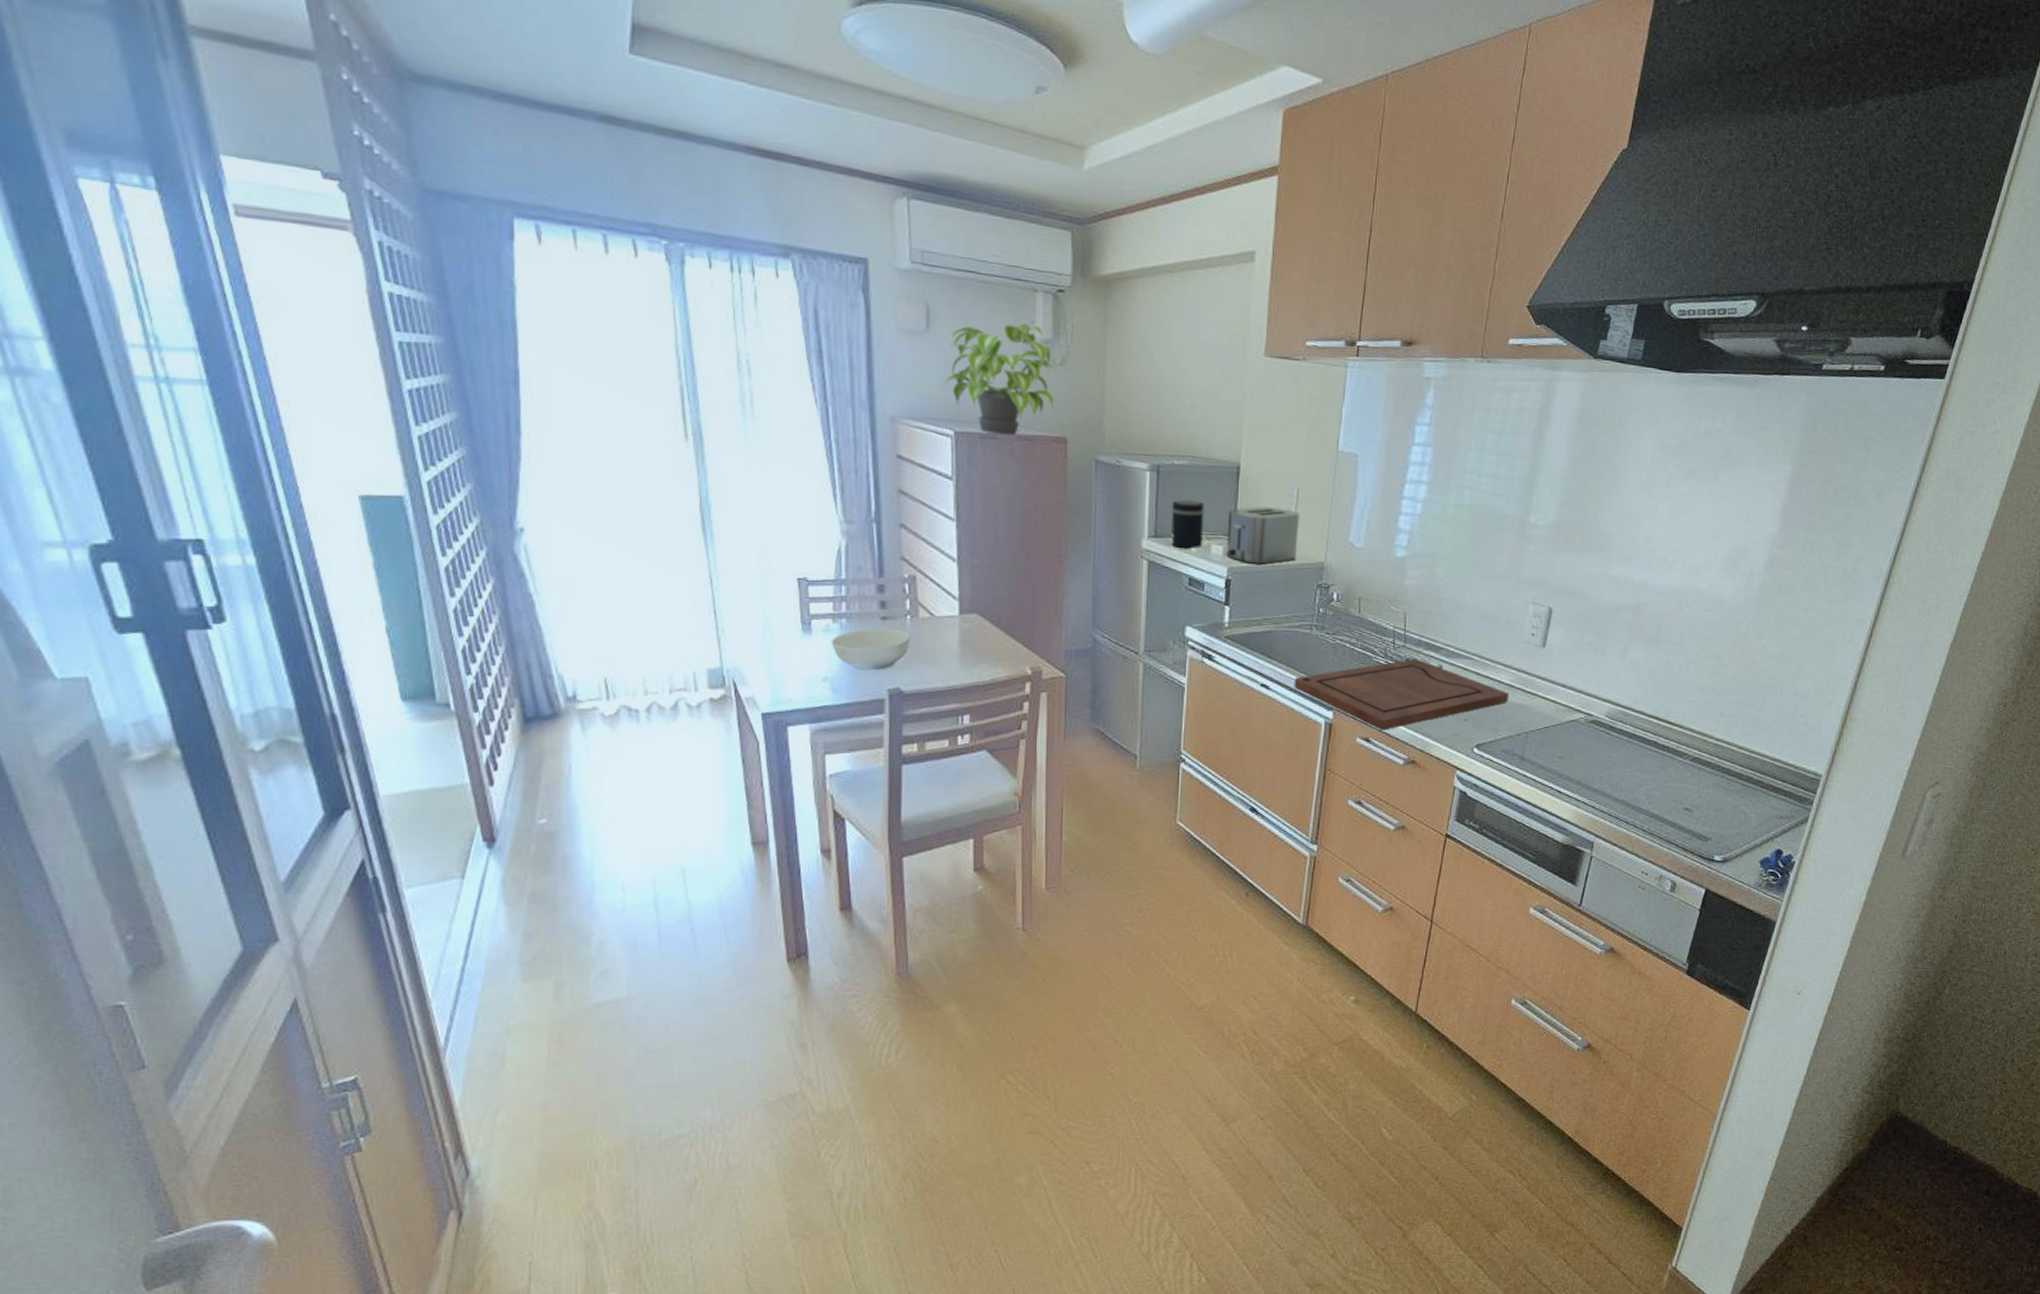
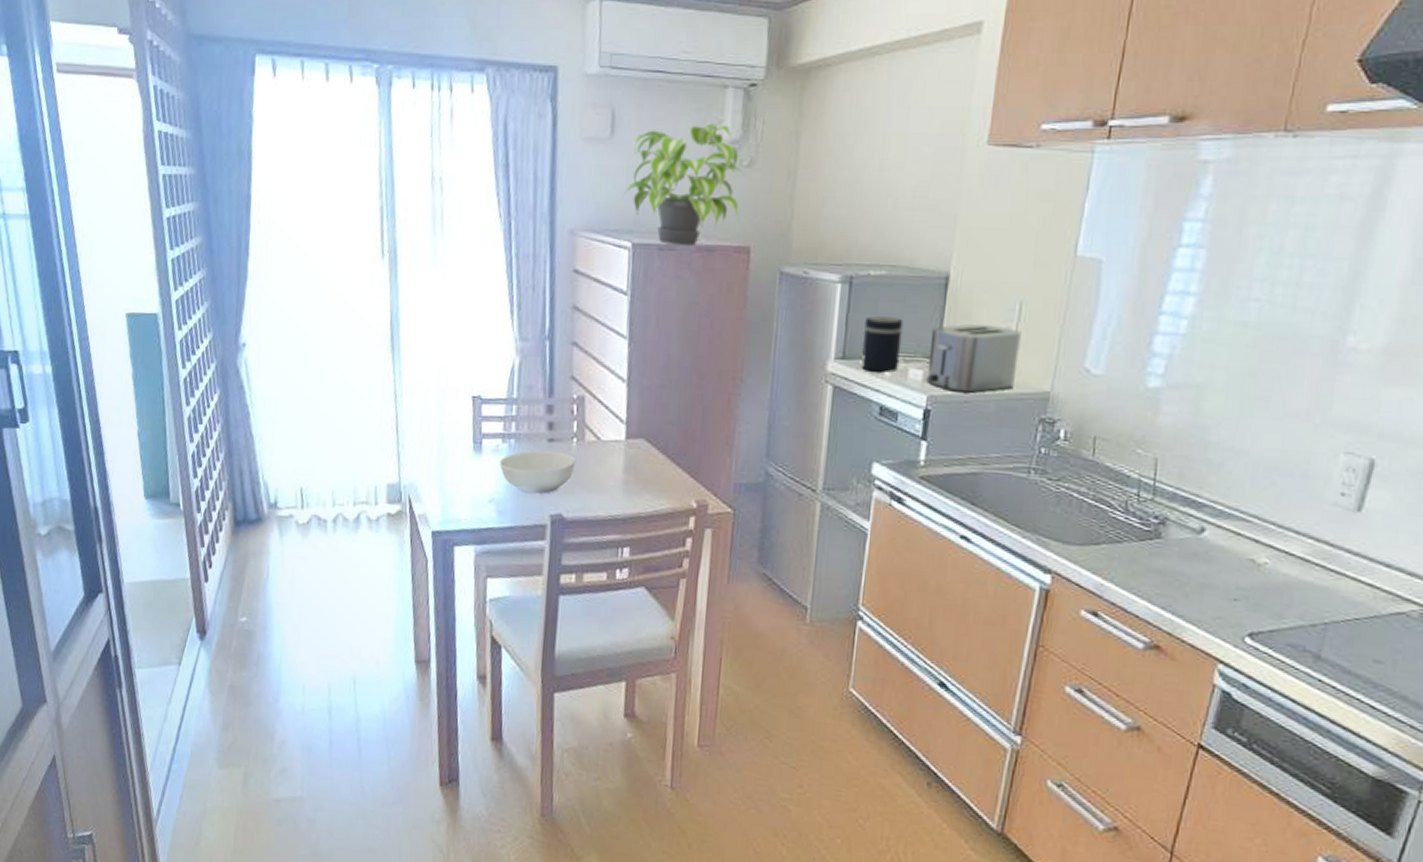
cutting board: present [1294,658,1510,730] -> none [1002,516,1303,604]

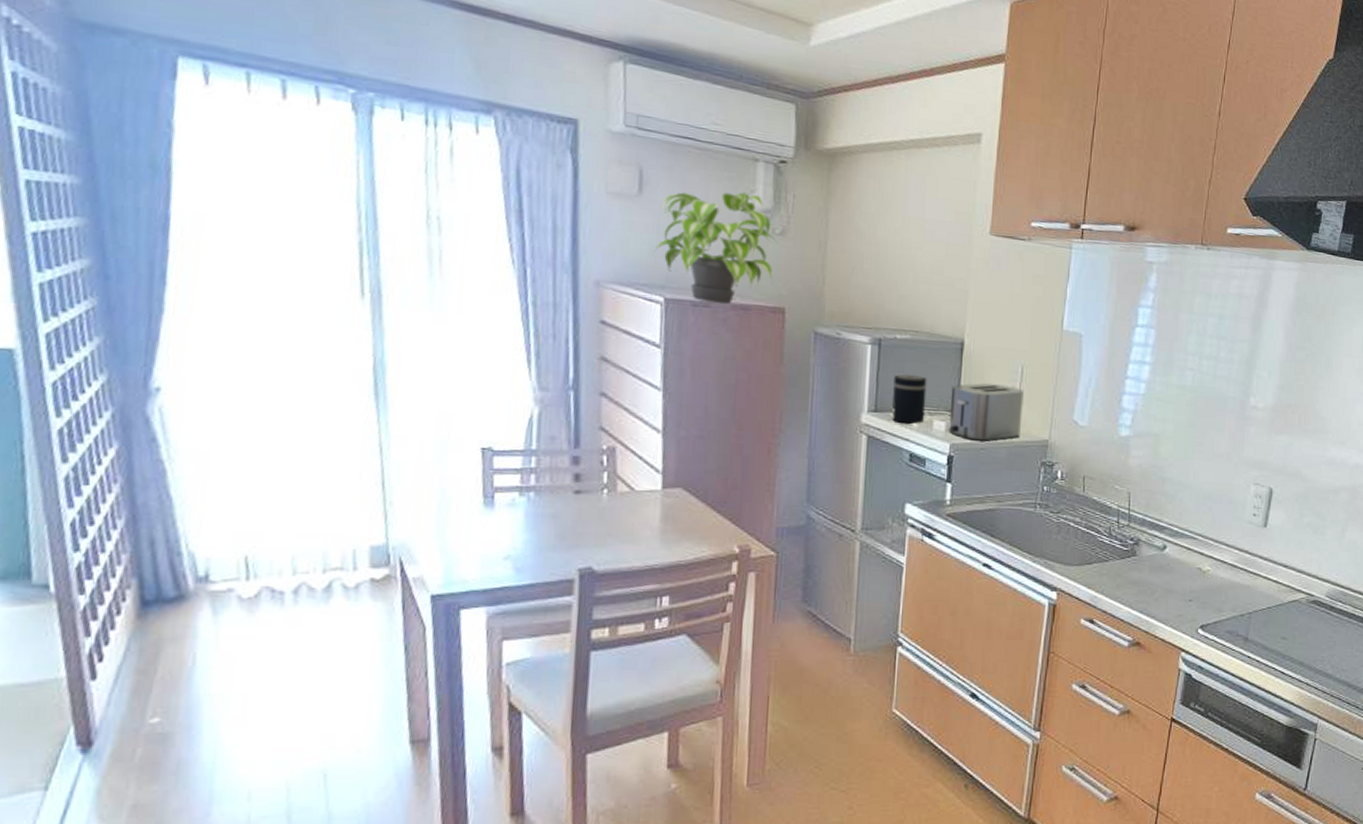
bowl: present [499,450,577,495] -> none [515,502,608,549]

